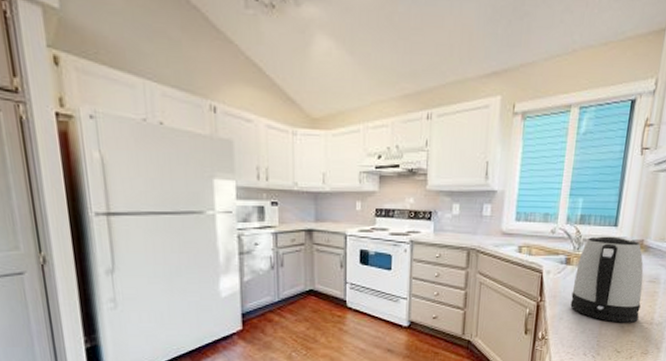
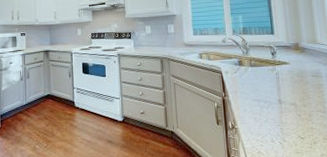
kettle: present [570,236,644,323] -> none [248,41,312,112]

